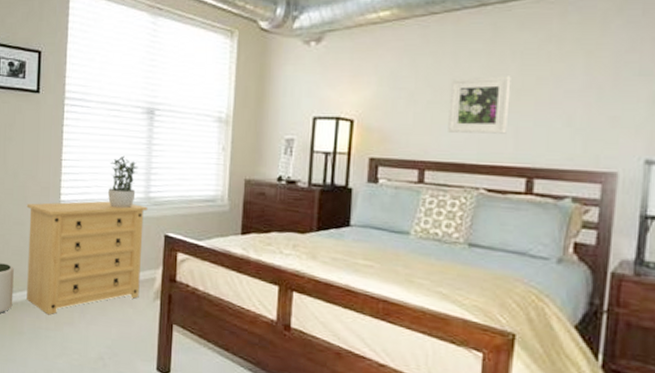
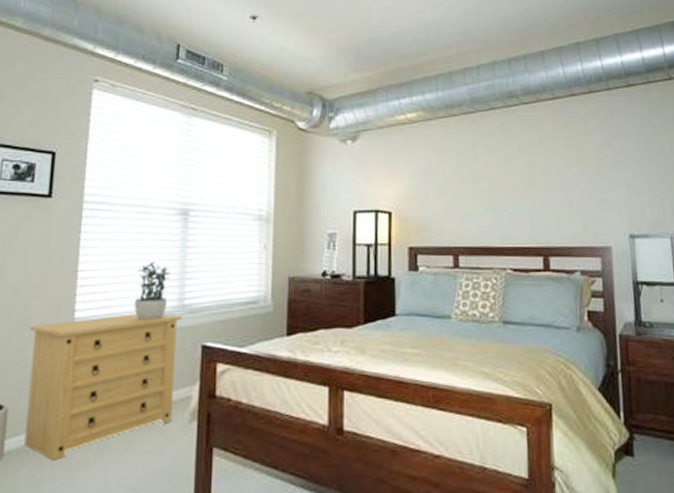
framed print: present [448,76,511,134] -> none [473,168,523,219]

